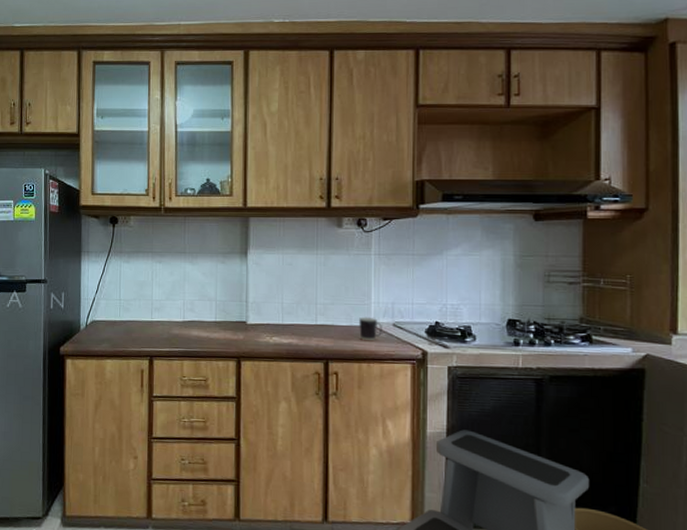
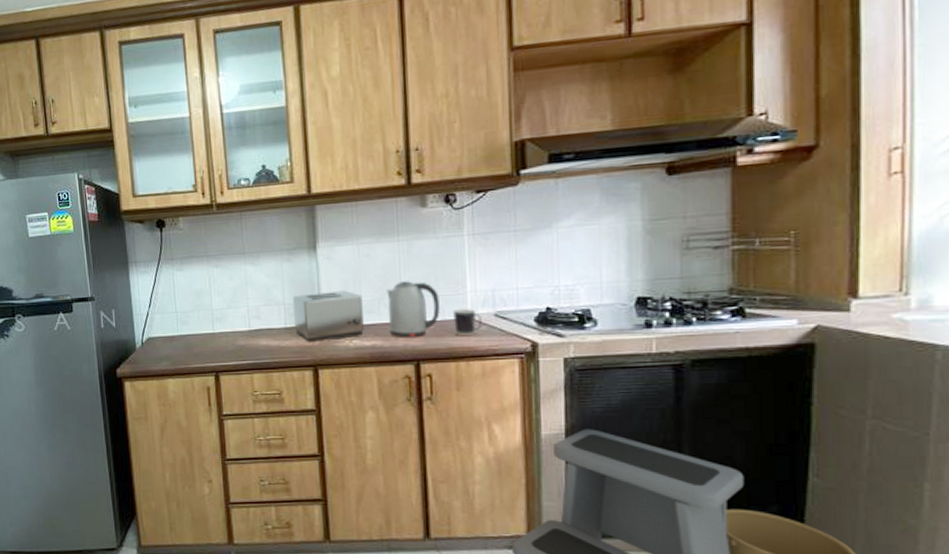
toaster: none [223,292,283,336] -> present [292,290,364,342]
kettle: none [304,289,348,340] -> present [386,281,440,339]

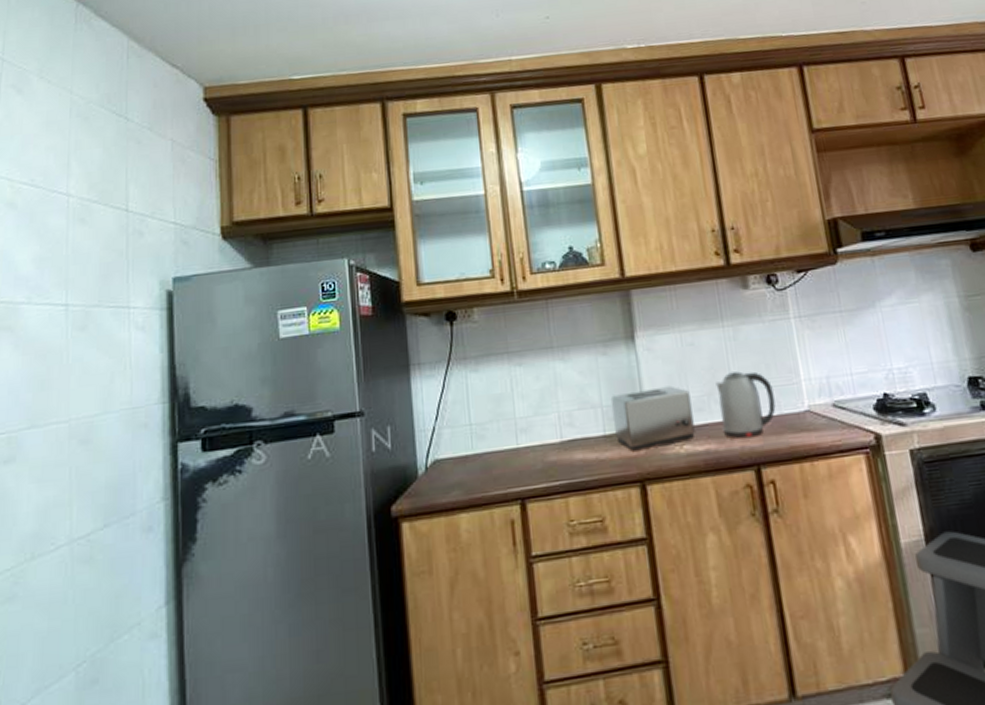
mug: present [453,308,482,336] -> none [789,399,822,432]

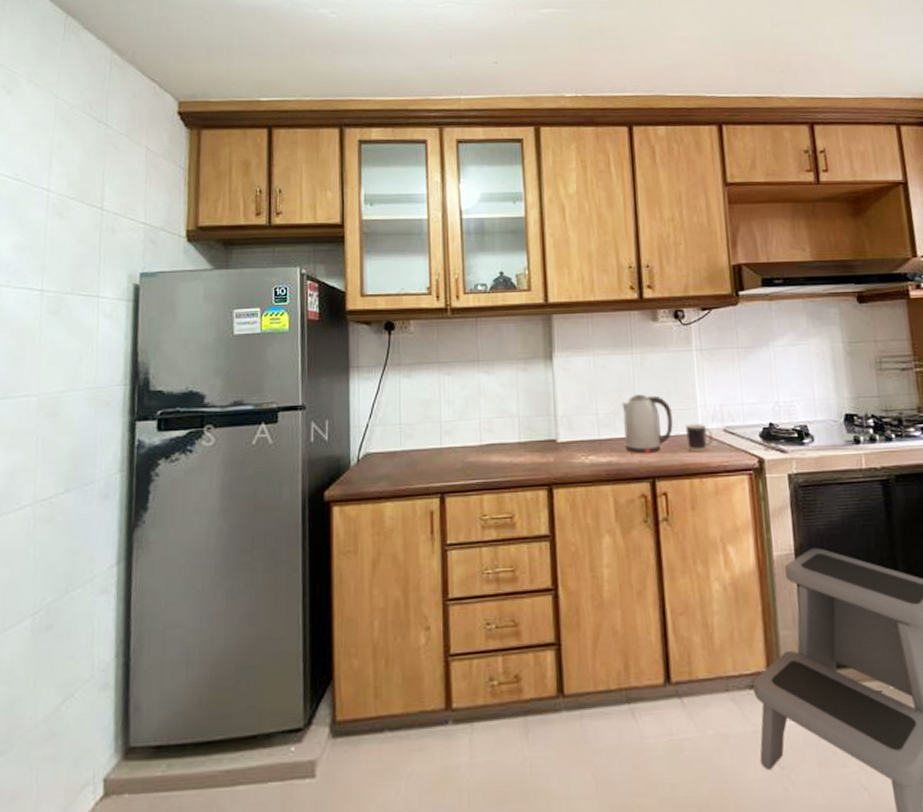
toaster: present [610,385,695,452] -> none [527,402,600,458]
mug: none [789,399,822,432] -> present [686,423,713,452]

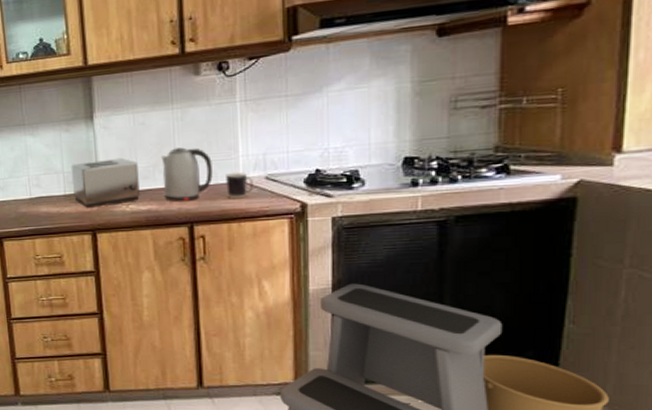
toaster: none [527,402,600,458] -> present [70,157,140,208]

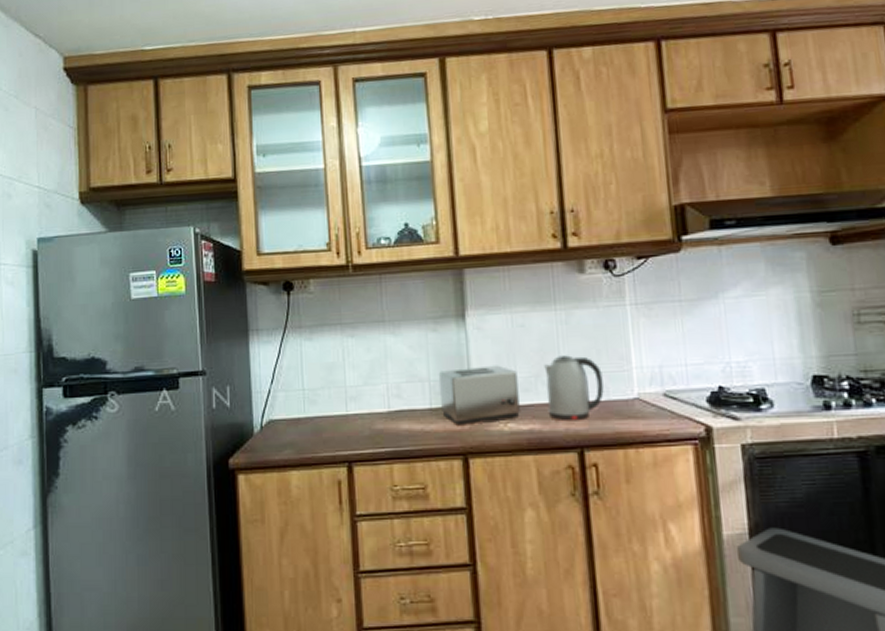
mug: present [226,172,253,199] -> none [618,386,651,419]

